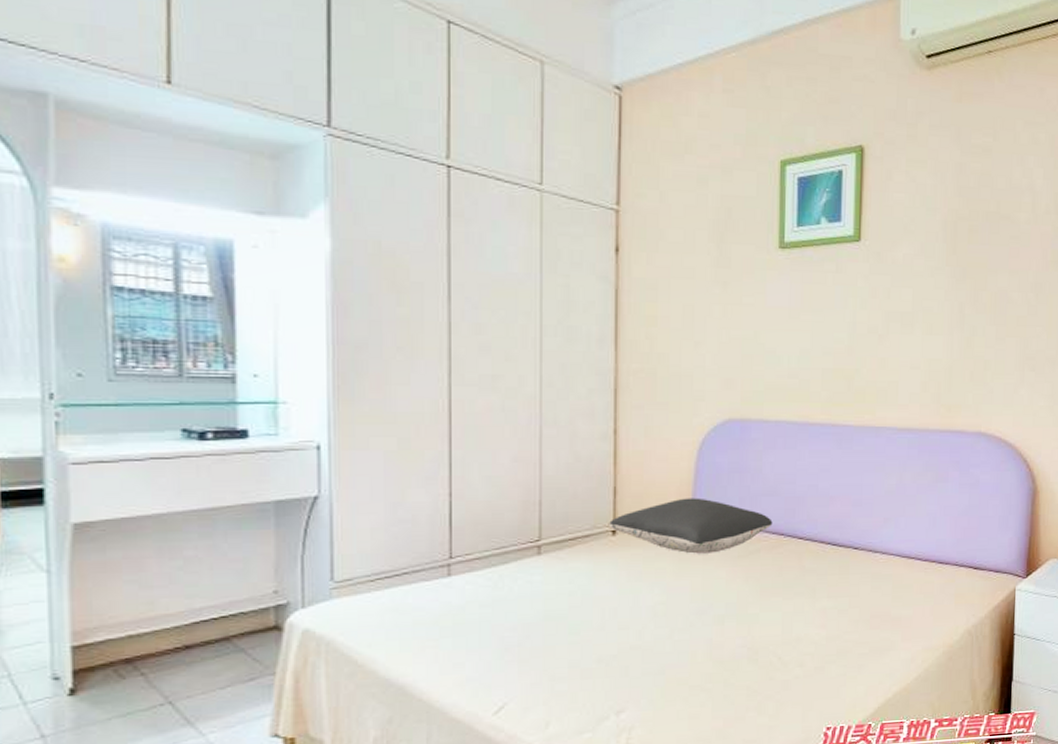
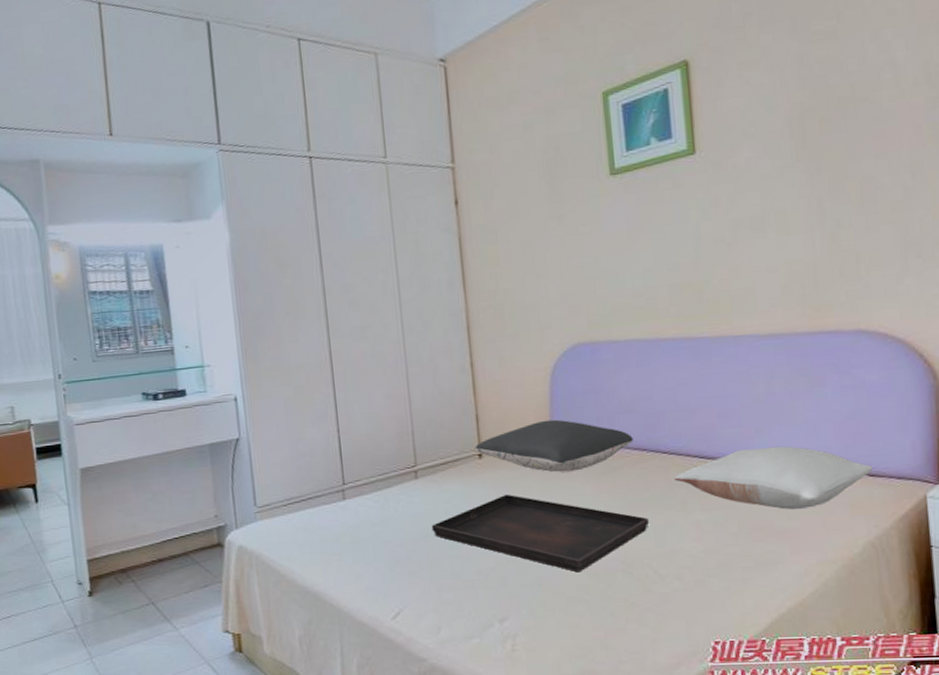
serving tray: none [551,575,779,660] -> present [431,494,650,573]
pillow: none [807,537,978,598] -> present [674,446,874,510]

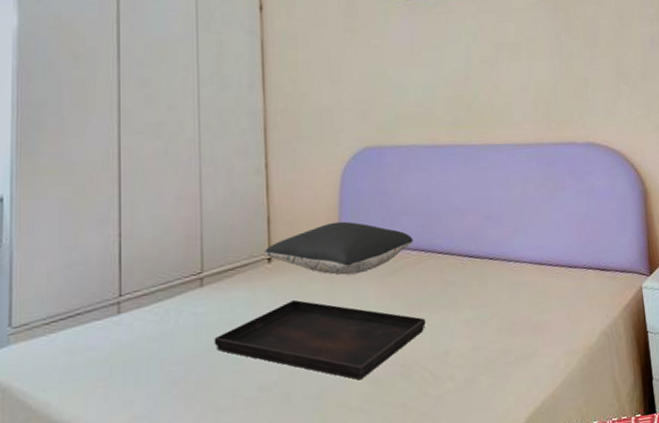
pillow: present [674,446,874,510] -> none [448,244,604,304]

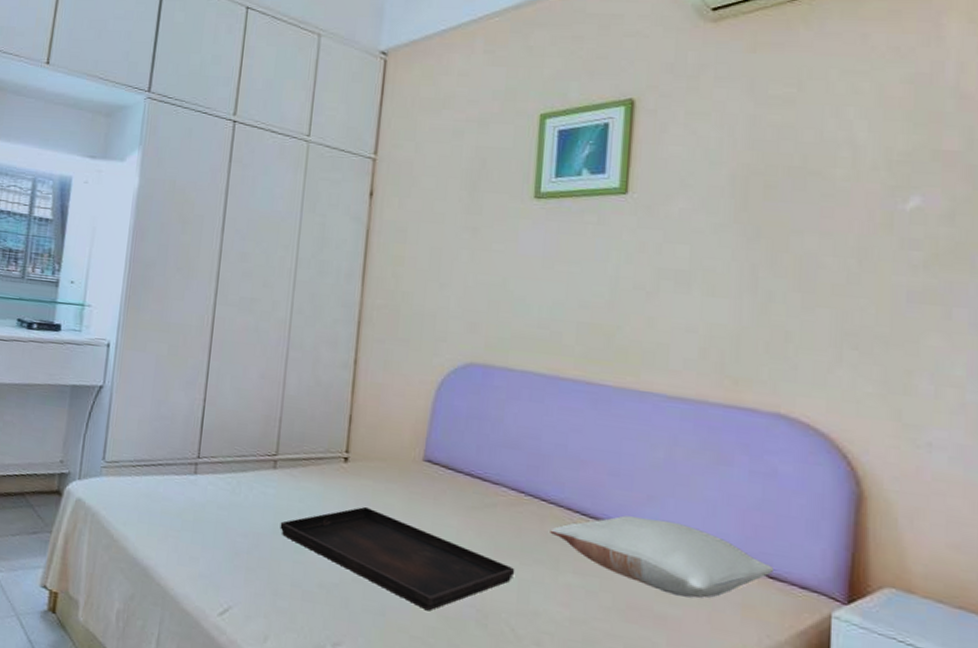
pillow: present [265,221,413,276] -> none [342,436,513,499]
pillow: none [448,244,604,304] -> present [550,515,775,599]

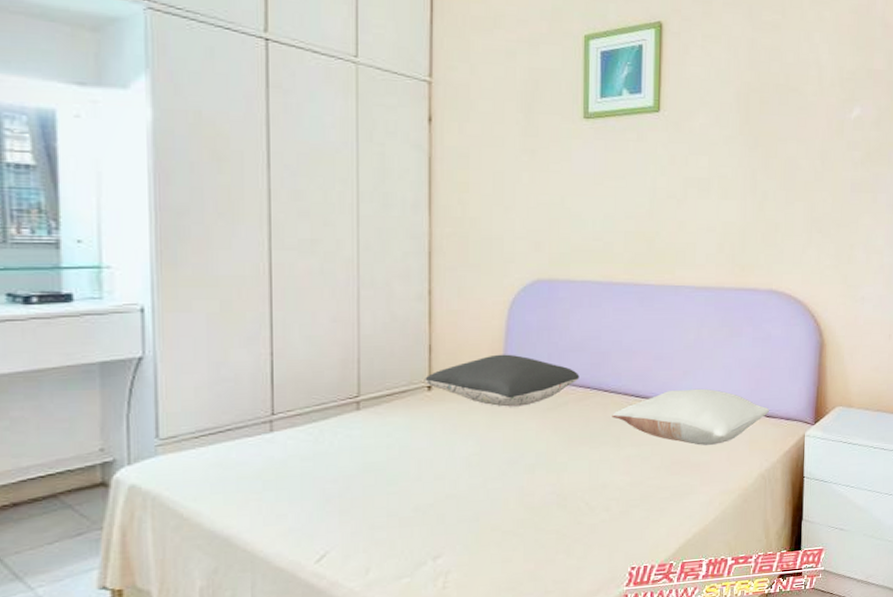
serving tray: present [280,506,515,611] -> none [370,428,586,507]
pillow: none [342,436,513,499] -> present [425,354,579,407]

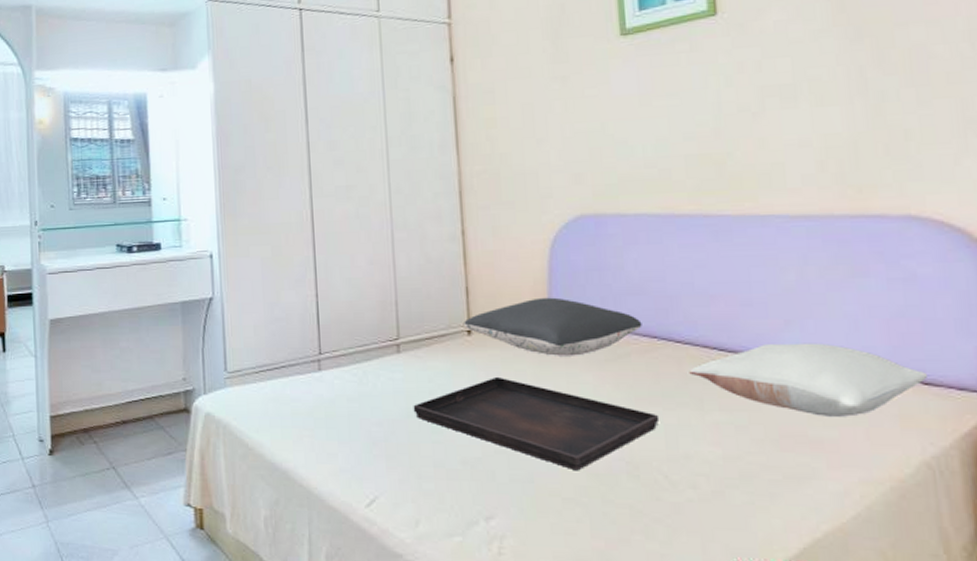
serving tray: none [370,428,586,507] -> present [413,376,660,471]

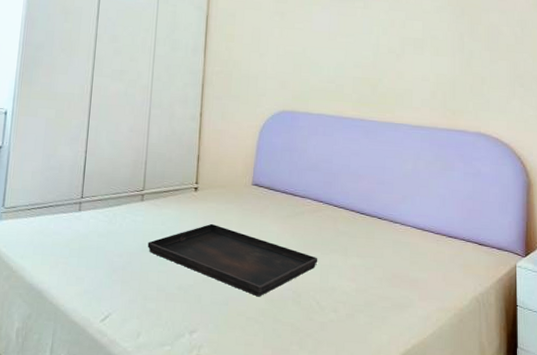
pillow: present [464,297,642,356] -> none [193,167,314,212]
pillow: present [689,343,929,417] -> none [340,211,482,265]

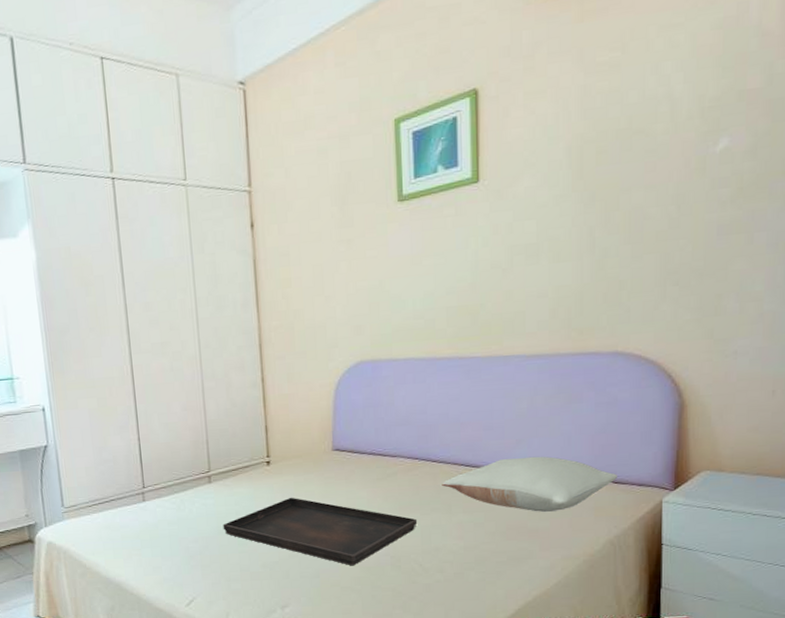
pillow: none [340,211,482,265] -> present [442,456,618,512]

